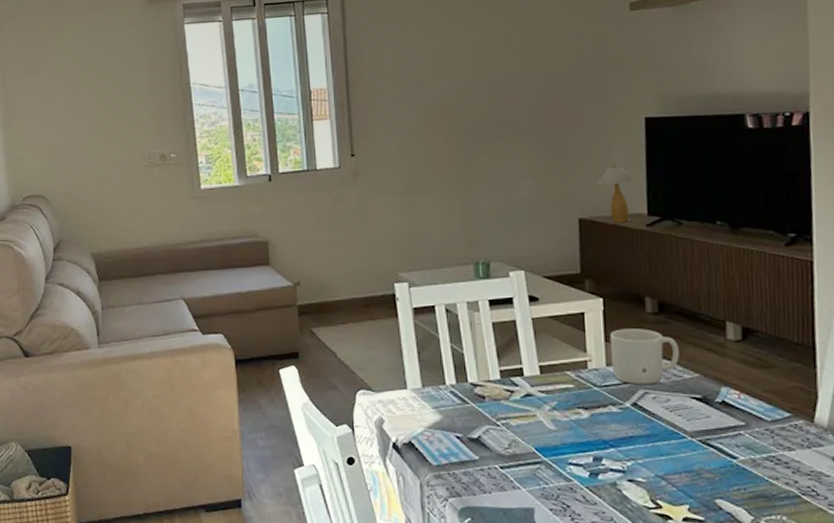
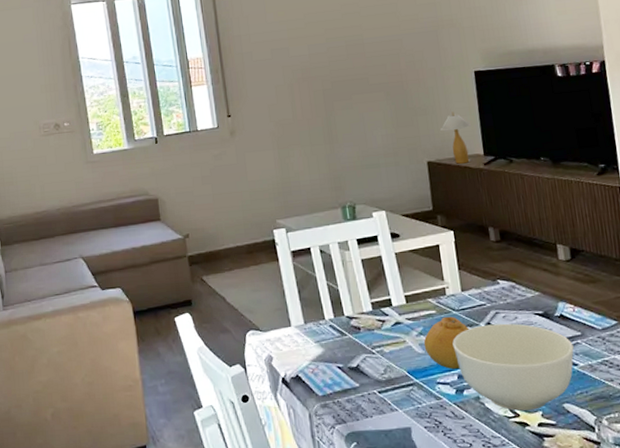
fruit: none [556,392,612,451] -> present [423,316,470,370]
bowl: none [590,405,735,503] -> present [452,323,574,411]
mug: present [609,328,679,385] -> none [461,255,522,307]

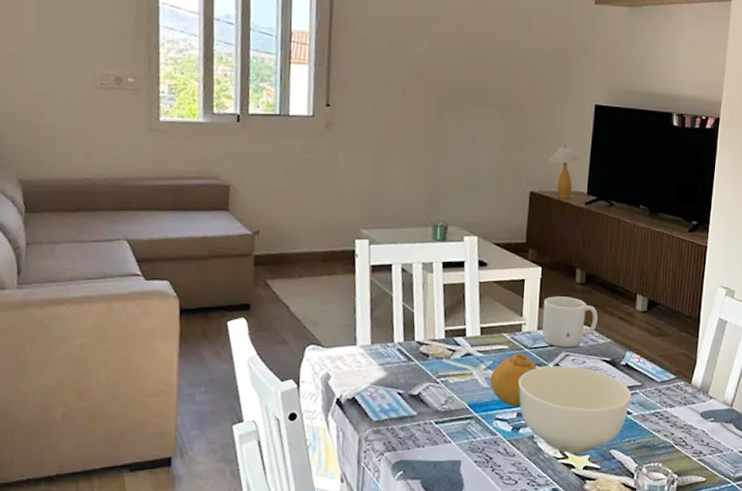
mug: none [461,255,522,307] -> present [542,296,598,349]

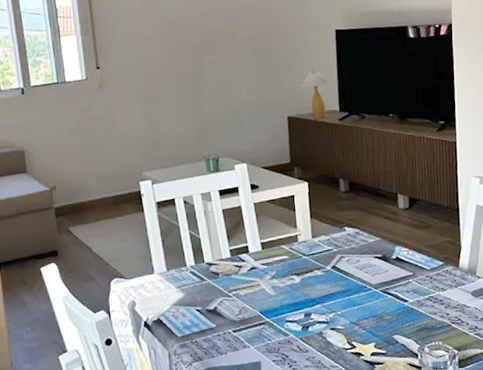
fruit: present [490,353,538,408] -> none [276,261,317,309]
bowl: present [518,365,632,453] -> none [301,266,406,343]
mug: present [542,296,598,349] -> none [314,205,365,252]

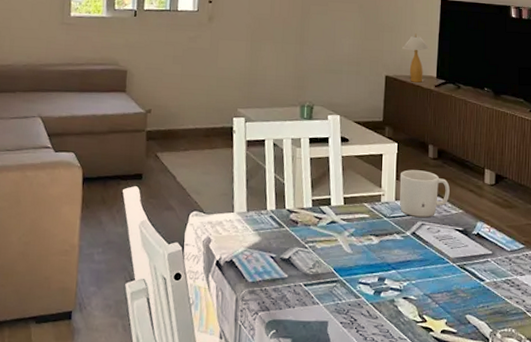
mug: none [314,205,365,252] -> present [399,169,450,218]

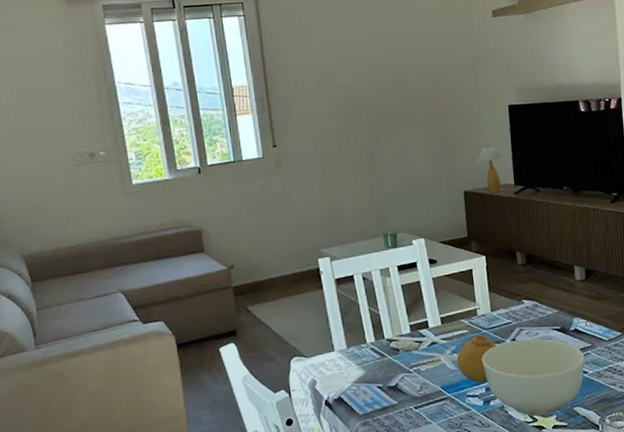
fruit: none [353,221,396,272] -> present [456,334,497,383]
bowl: none [379,234,484,317] -> present [482,338,585,416]
mug: present [399,169,450,218] -> none [492,278,543,325]

